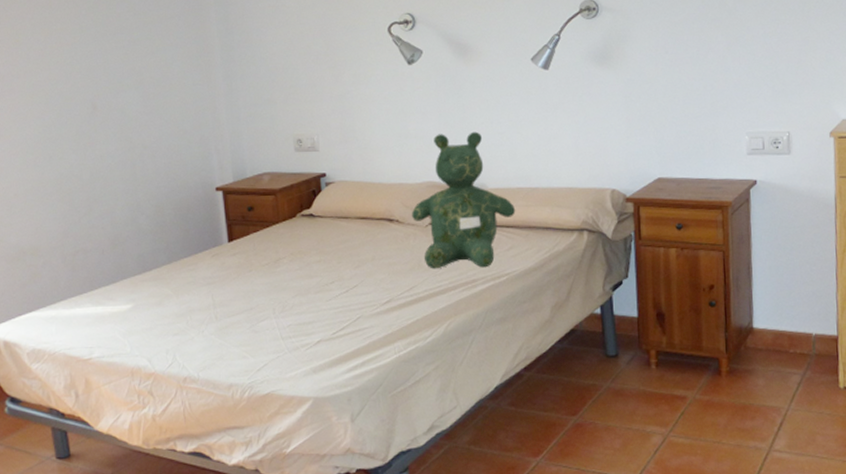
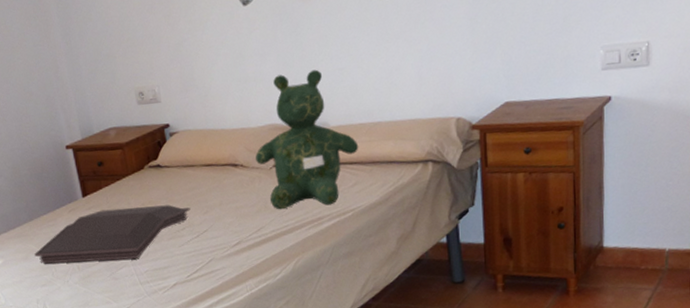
serving tray: none [169,256,341,312] -> present [34,205,191,264]

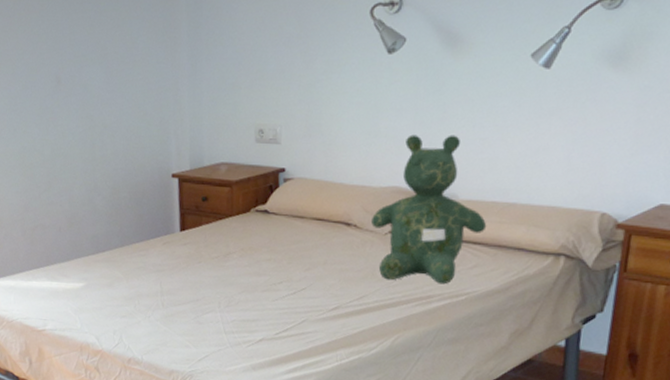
serving tray: present [34,205,191,264] -> none [119,248,292,307]

